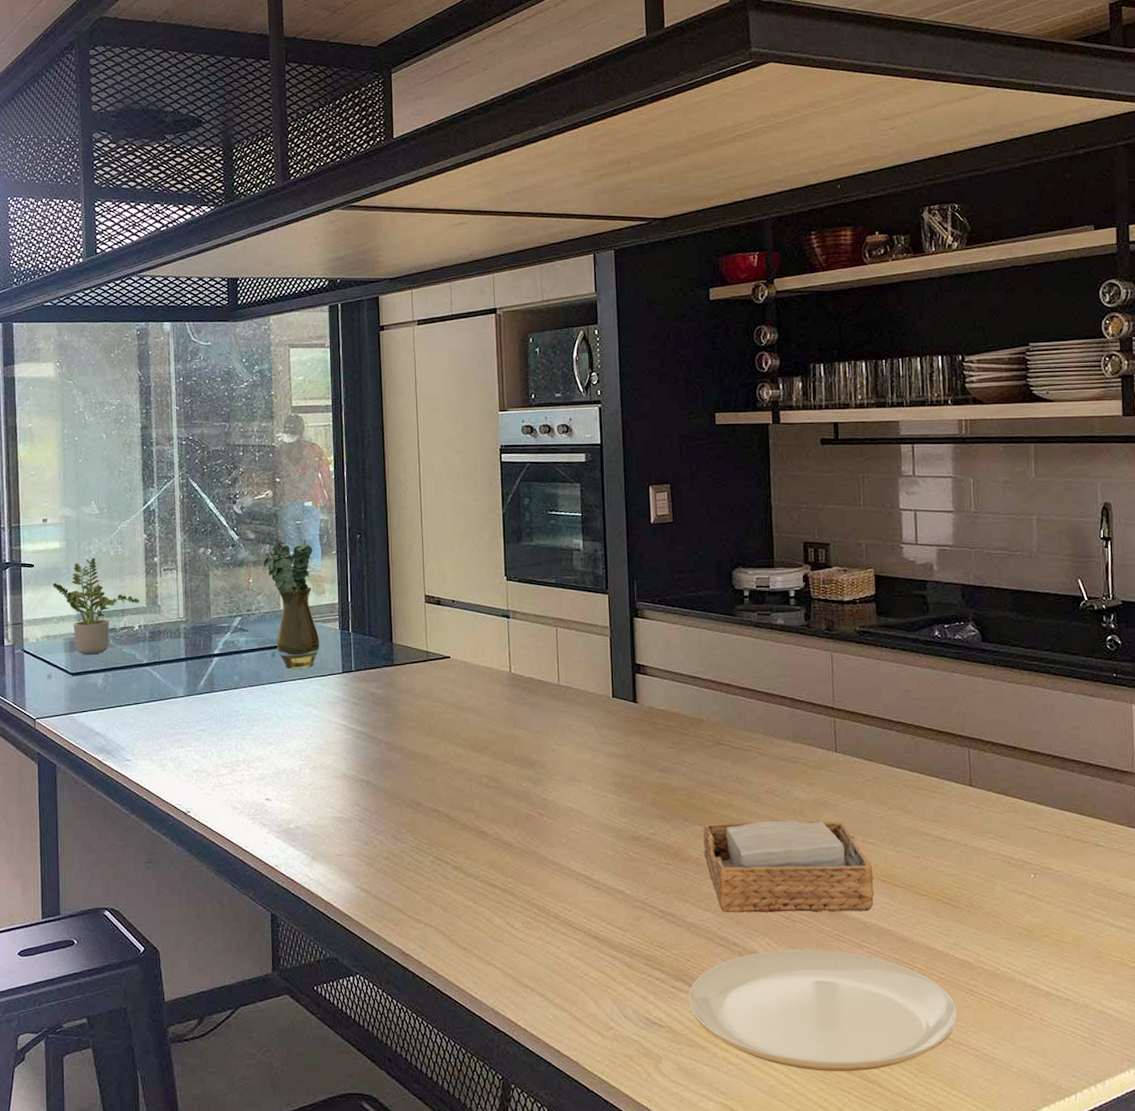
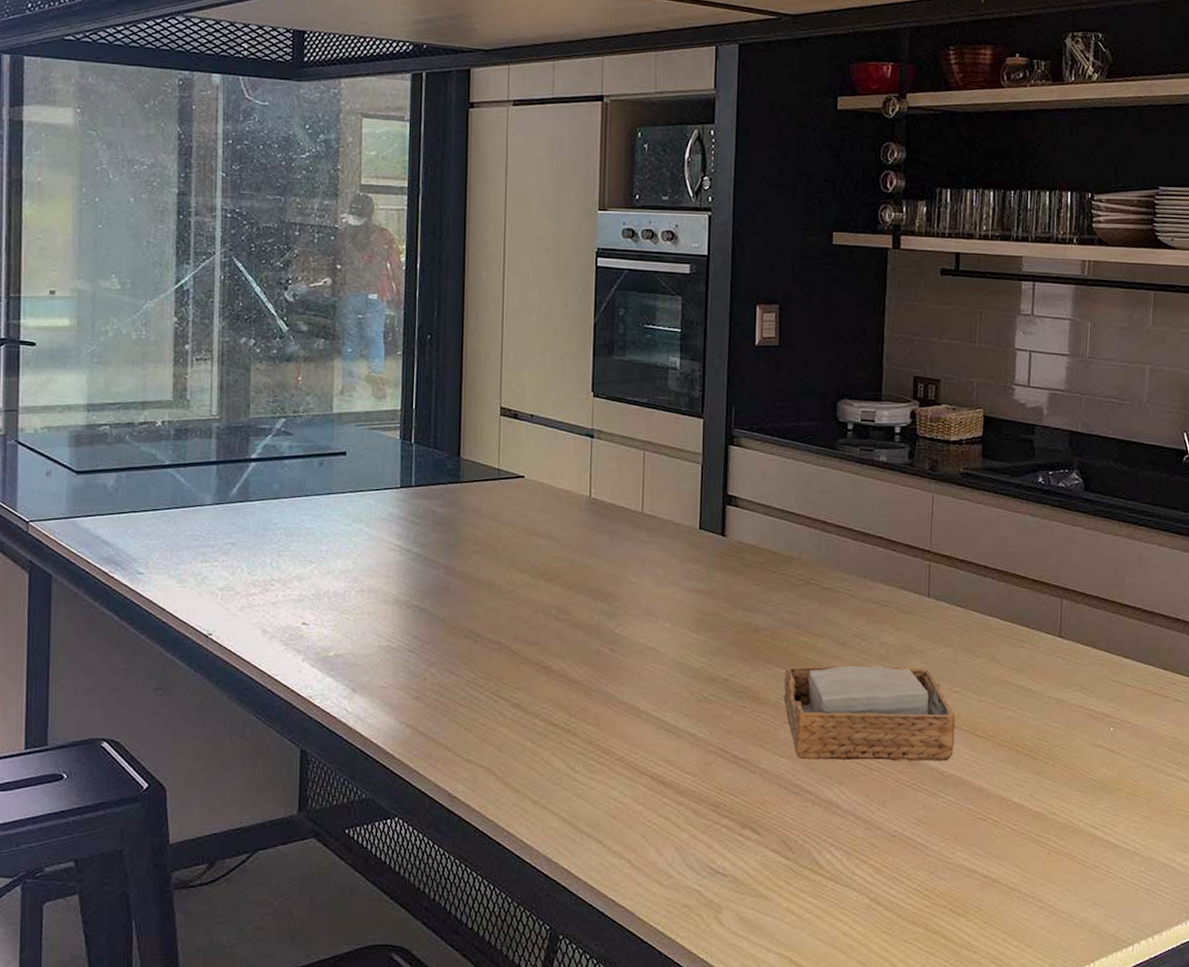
potted plant: present [52,557,139,655] -> none [58,339,164,452]
vase: present [263,537,320,669] -> none [316,332,377,480]
plate: present [688,949,958,1071] -> none [755,799,1027,922]

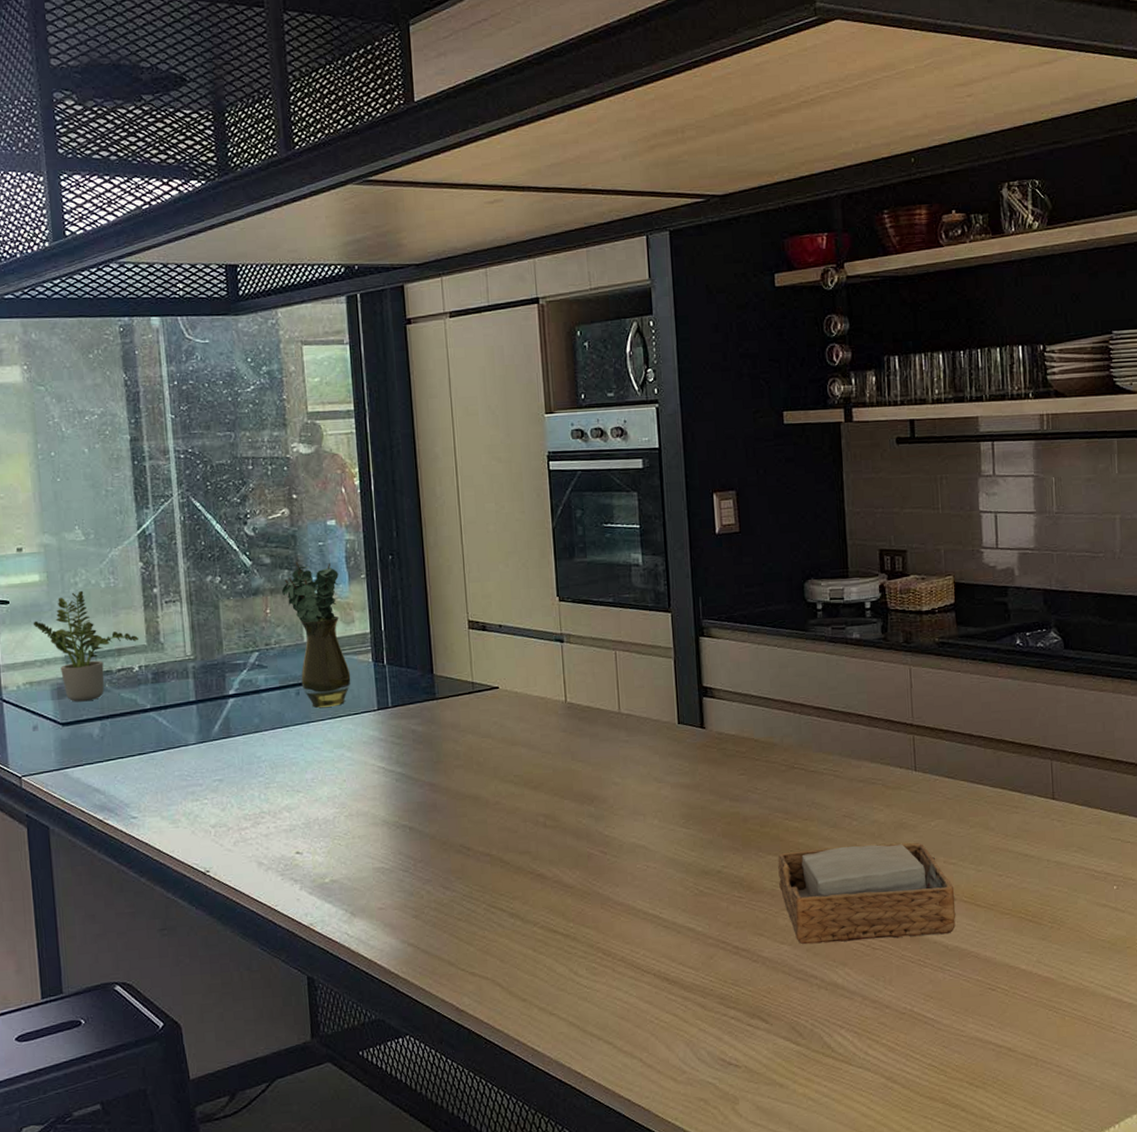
potted plant: none [58,339,164,452] -> present [33,590,138,702]
vase: none [316,332,377,480] -> present [282,561,351,708]

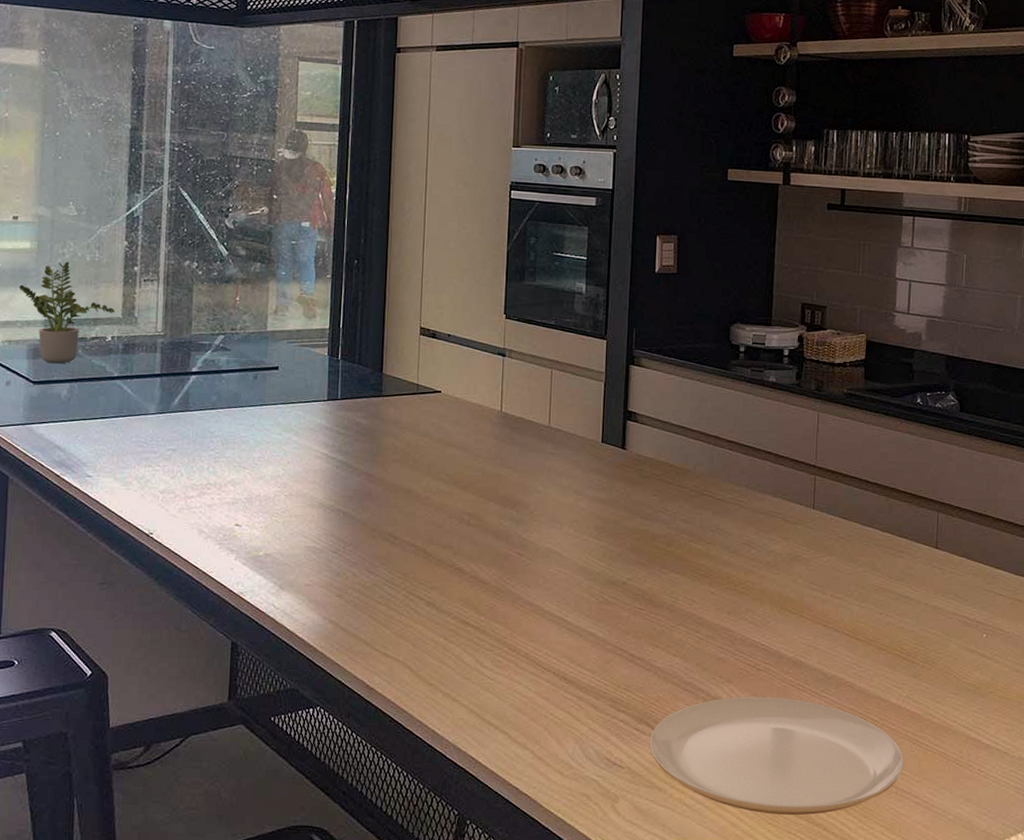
vase: present [282,561,351,708] -> none [253,256,307,393]
plate: none [765,976,1041,1100] -> present [649,697,904,815]
napkin holder: present [778,842,956,945] -> none [678,571,838,663]

